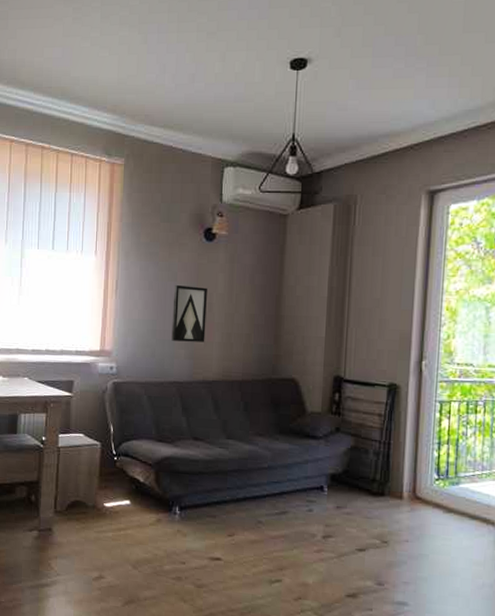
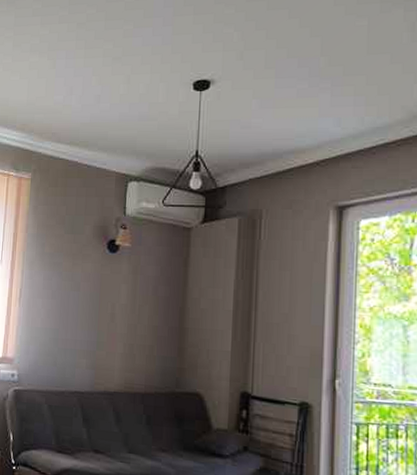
wall art: present [171,284,207,342] -> none [73,294,110,353]

